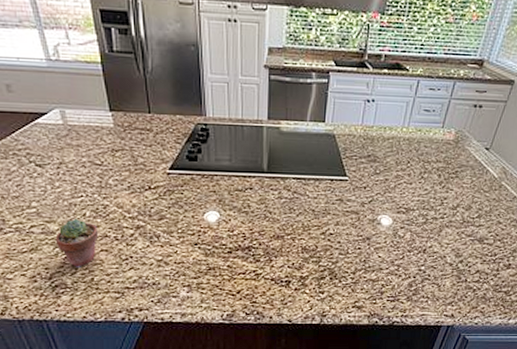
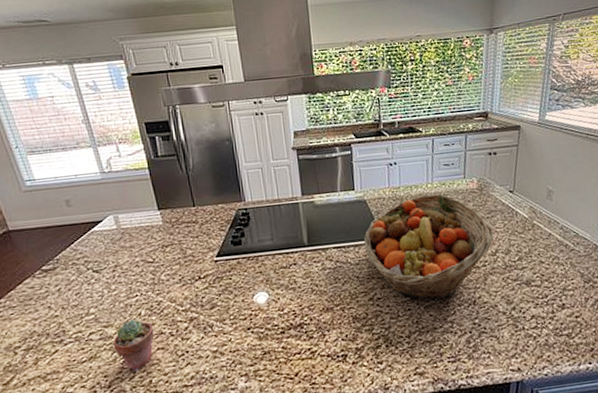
fruit basket: none [325,138,460,245] -> present [363,194,494,301]

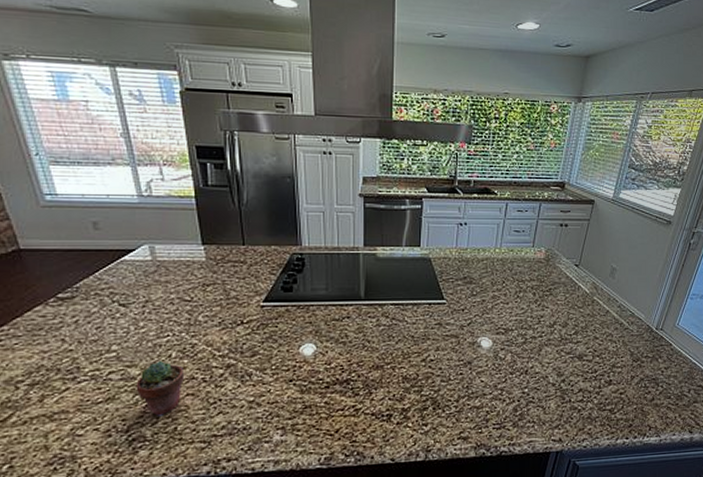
fruit basket: present [363,194,494,301] -> none [423,259,554,368]

